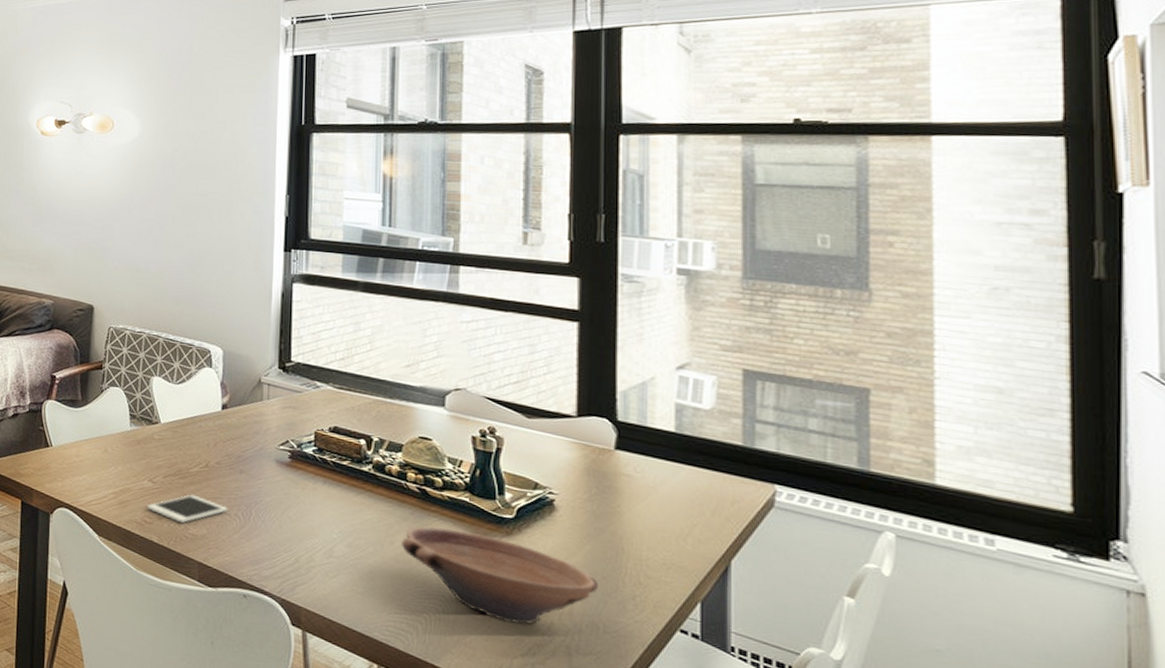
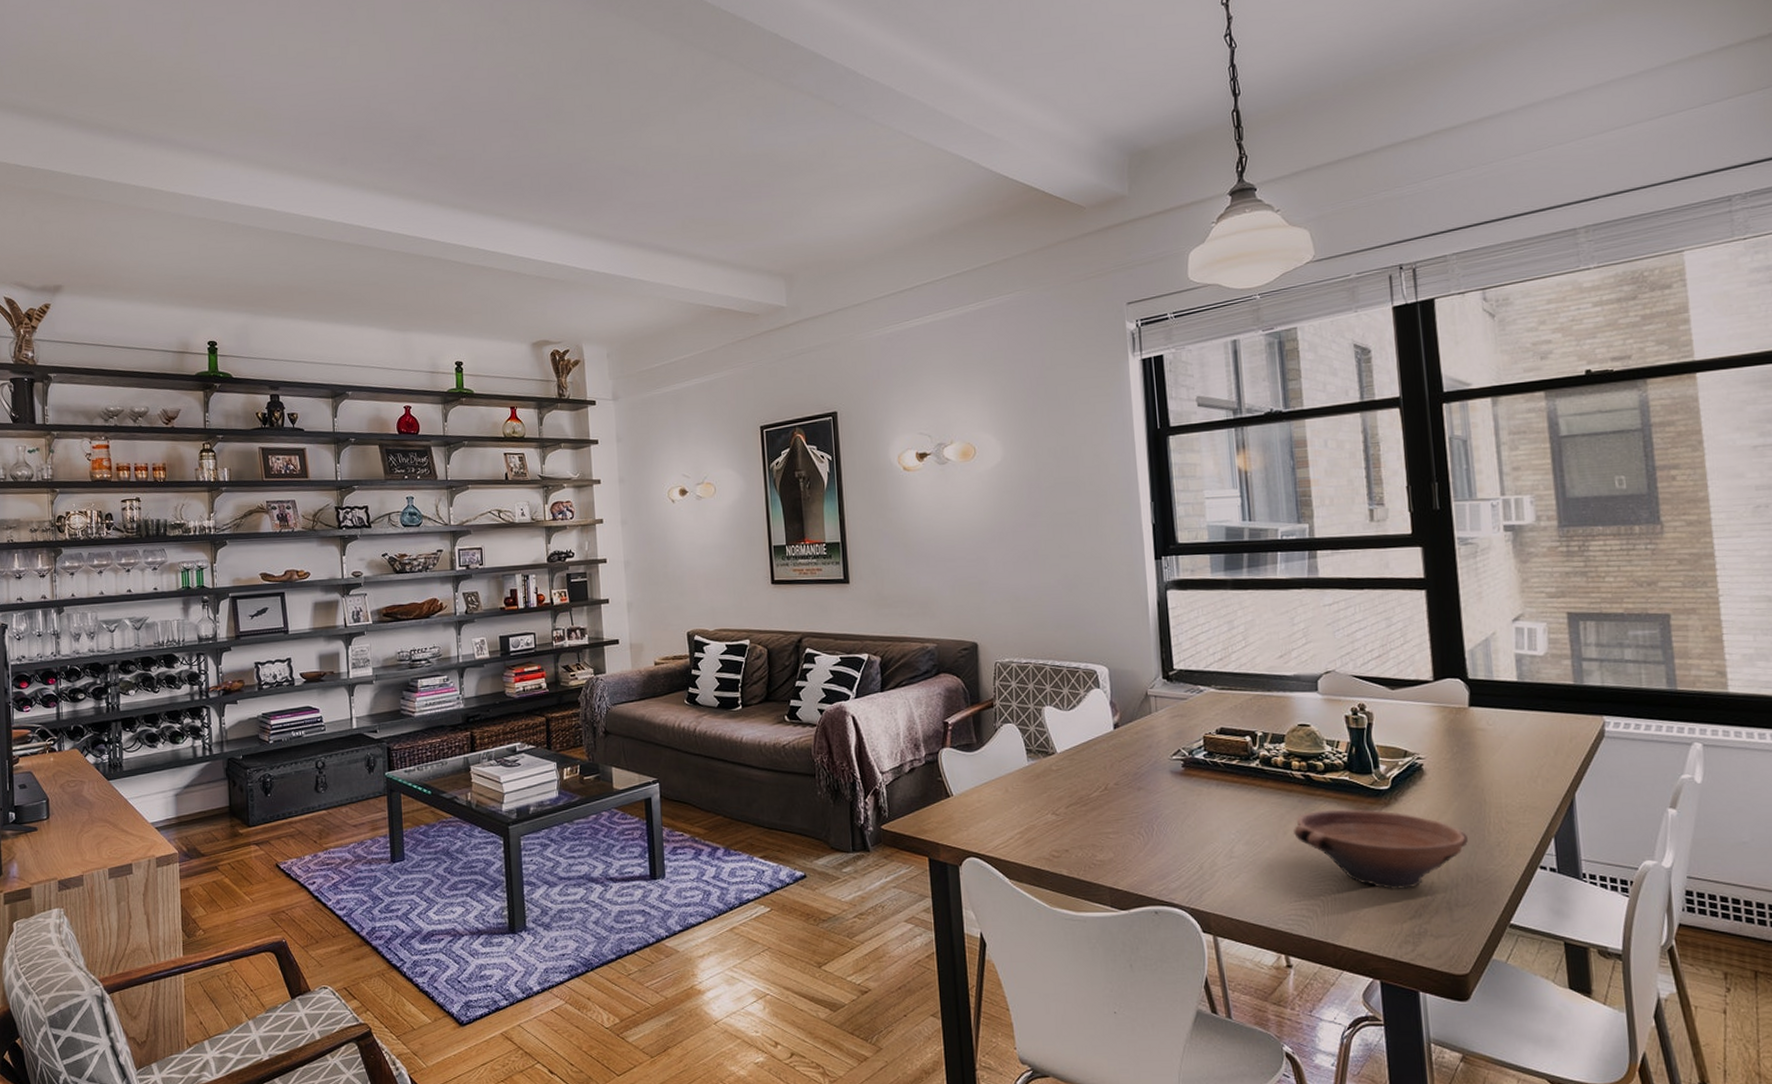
cell phone: present [146,494,228,524] -> none [1053,820,1131,851]

